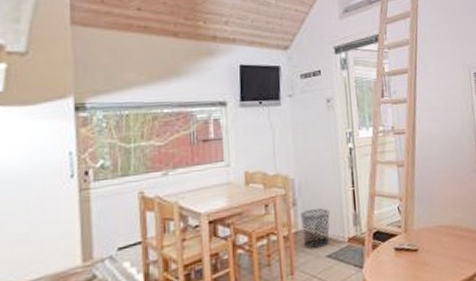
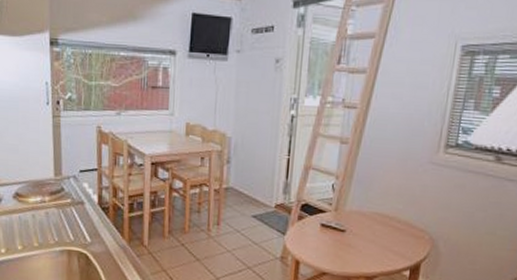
waste bin: present [299,208,330,249] -> none [232,169,261,207]

